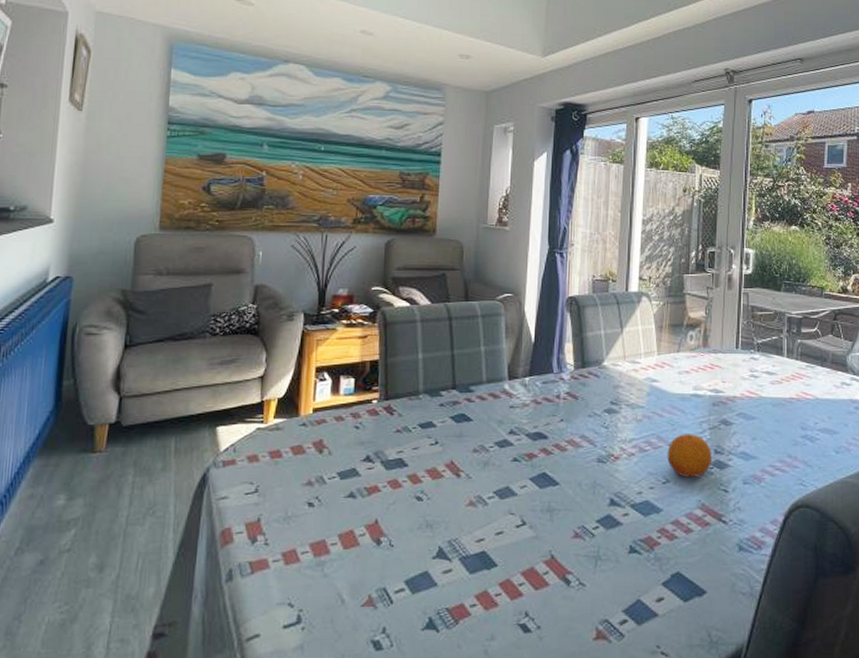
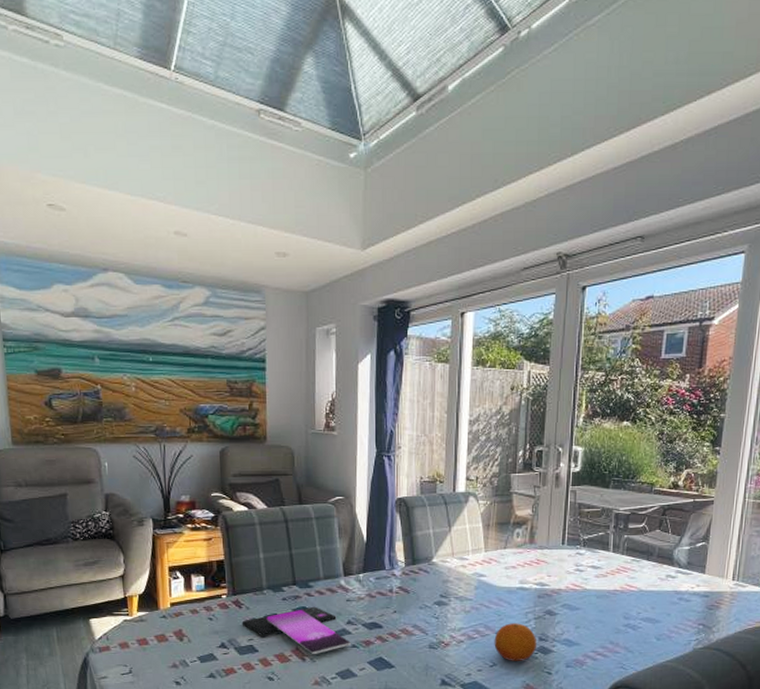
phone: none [391,413,512,470] -> present [241,606,351,655]

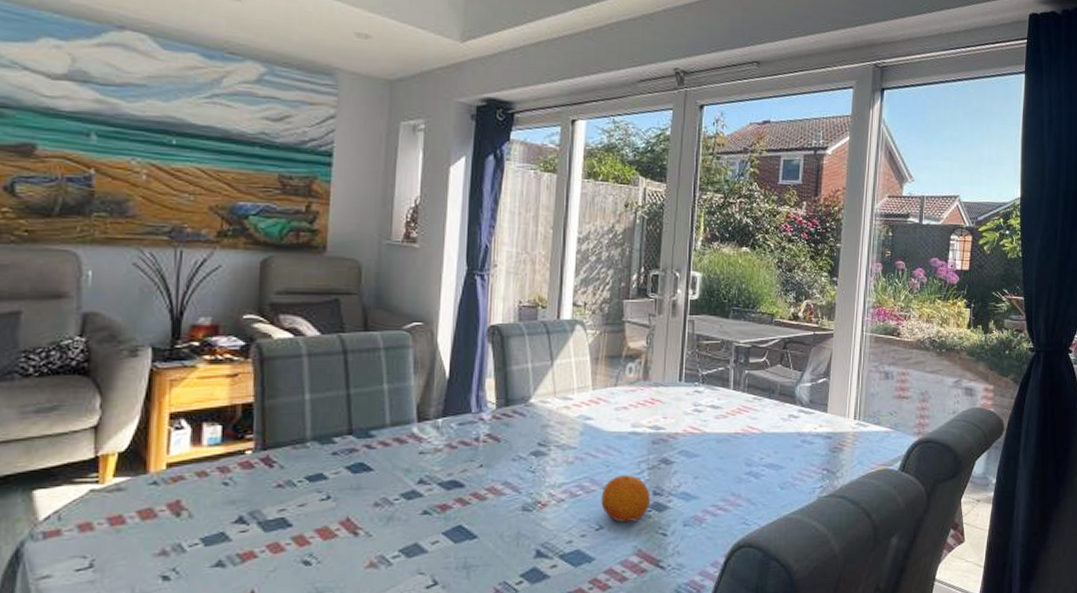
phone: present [241,606,351,655] -> none [271,462,422,527]

